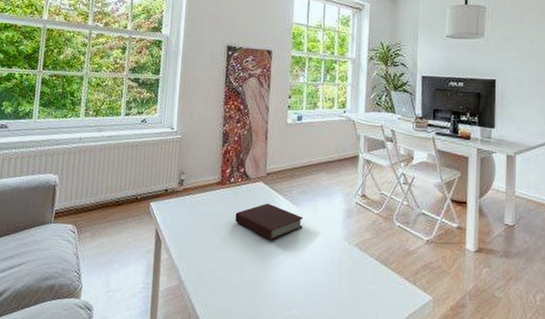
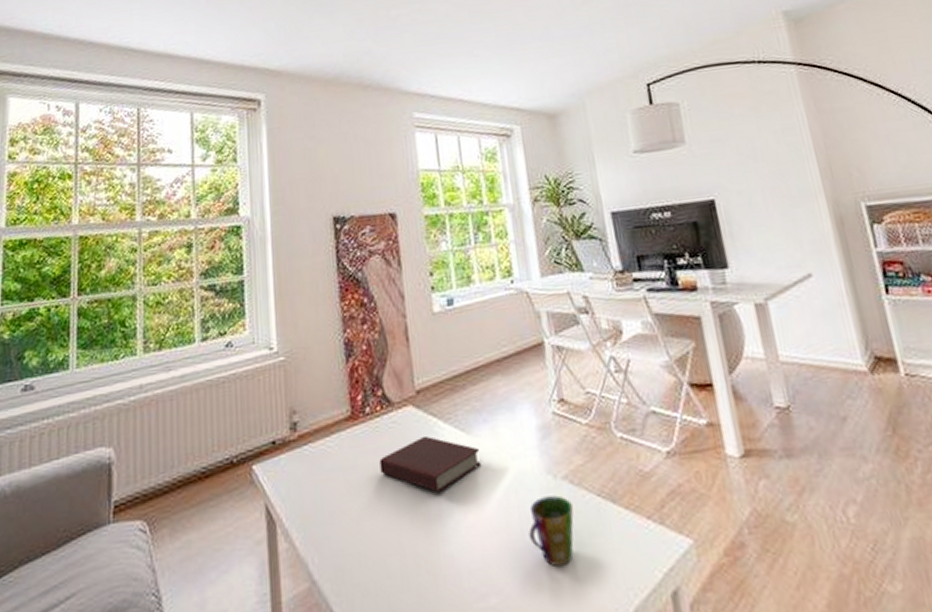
cup: none [326,254,358,299] -> present [529,495,574,566]

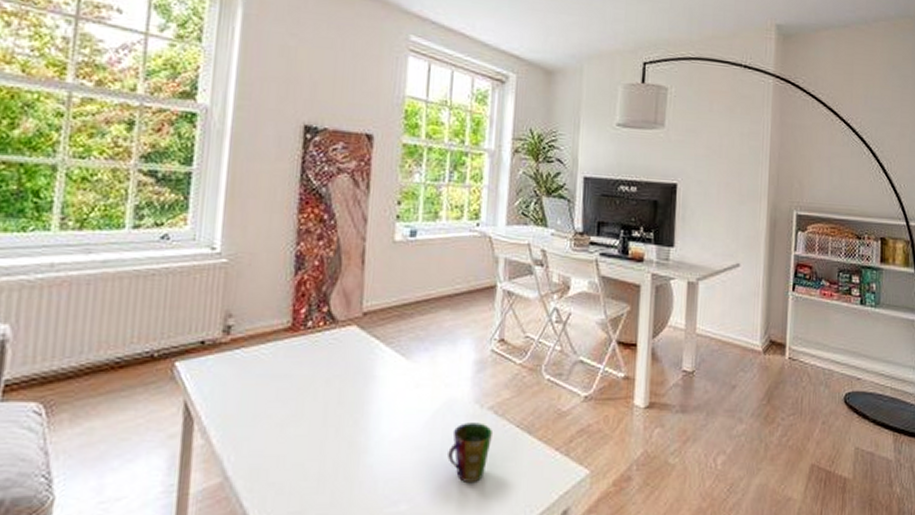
book: present [379,435,482,492] -> none [313,355,416,408]

